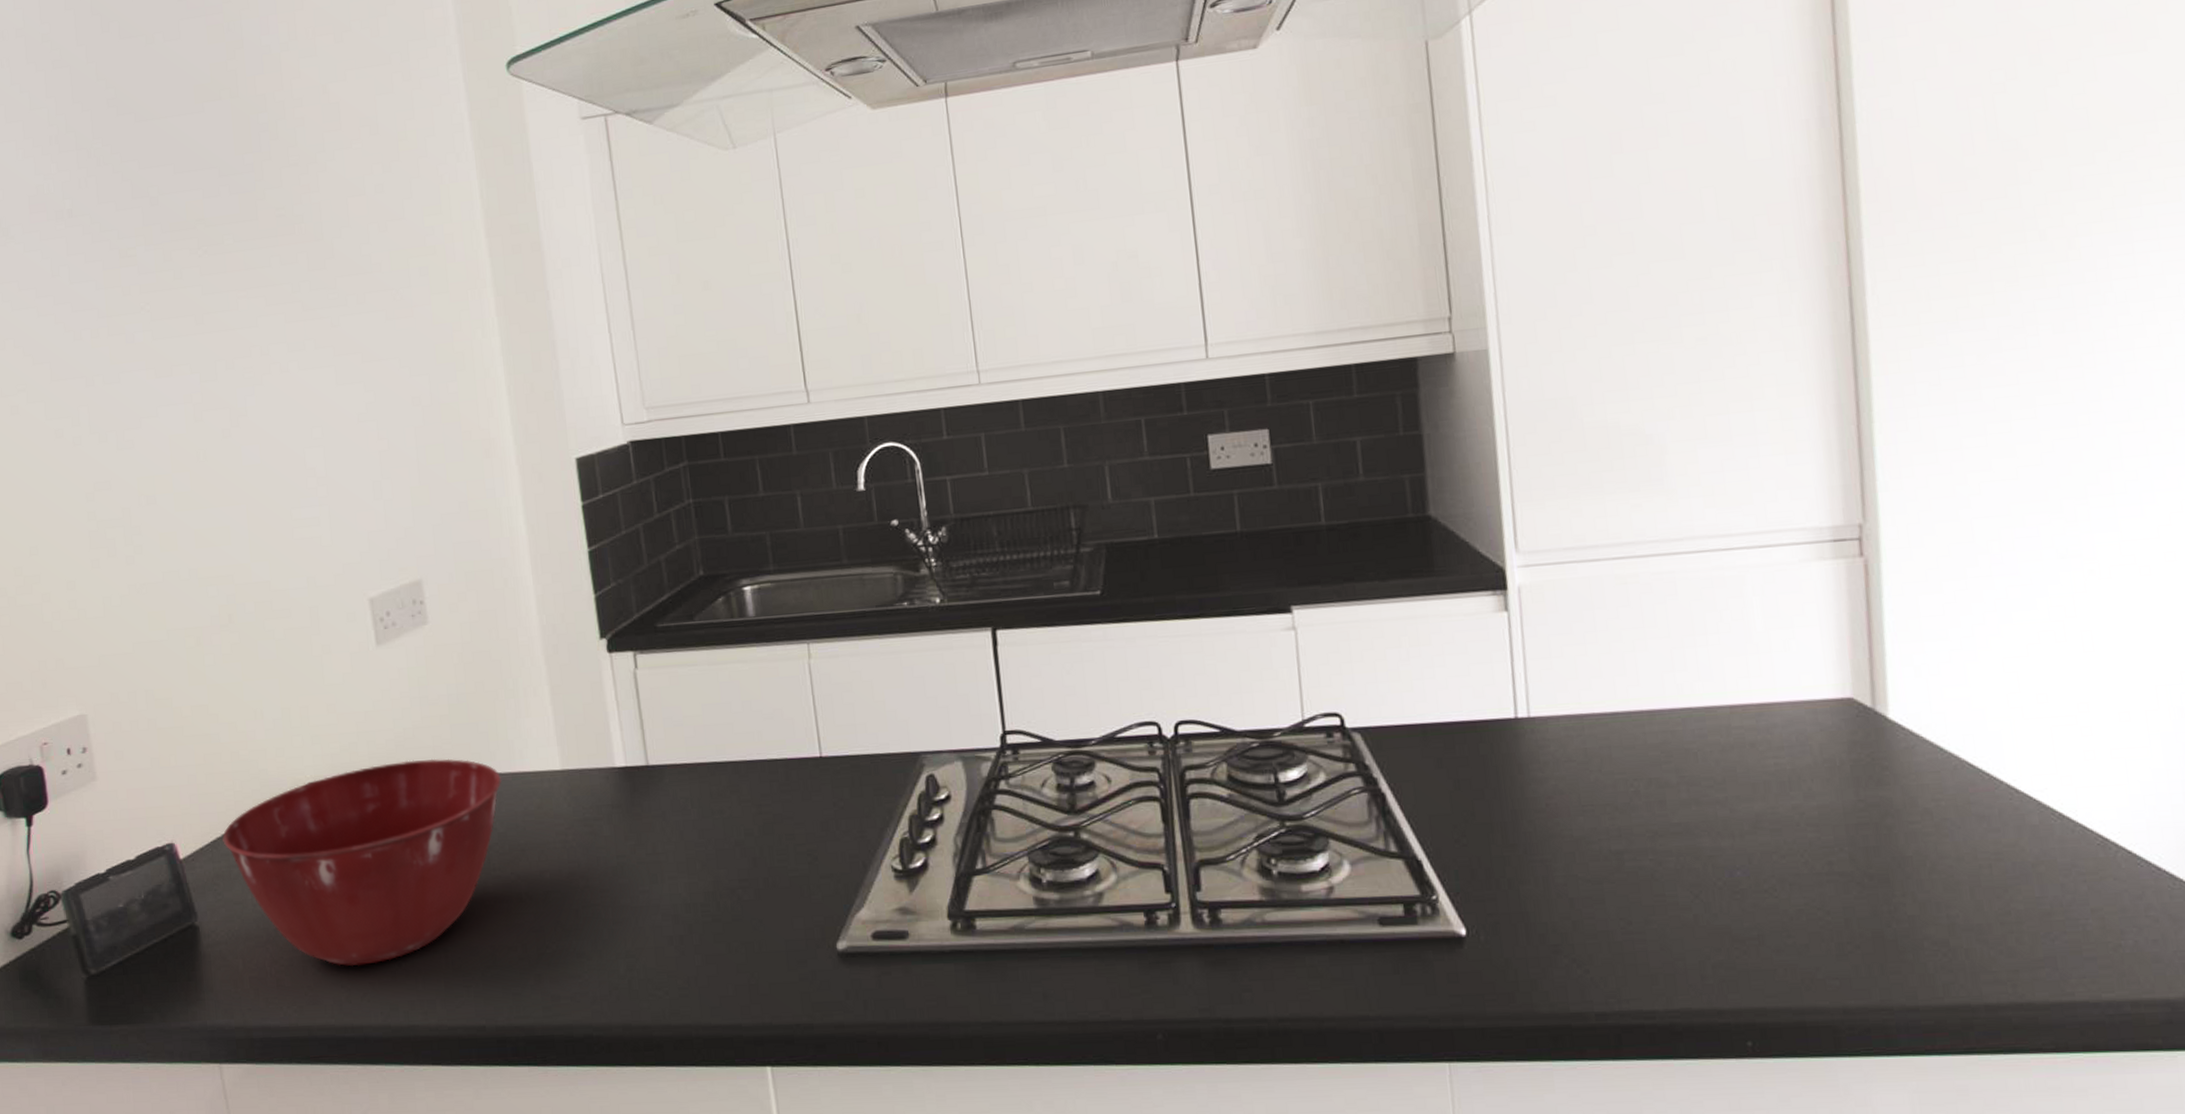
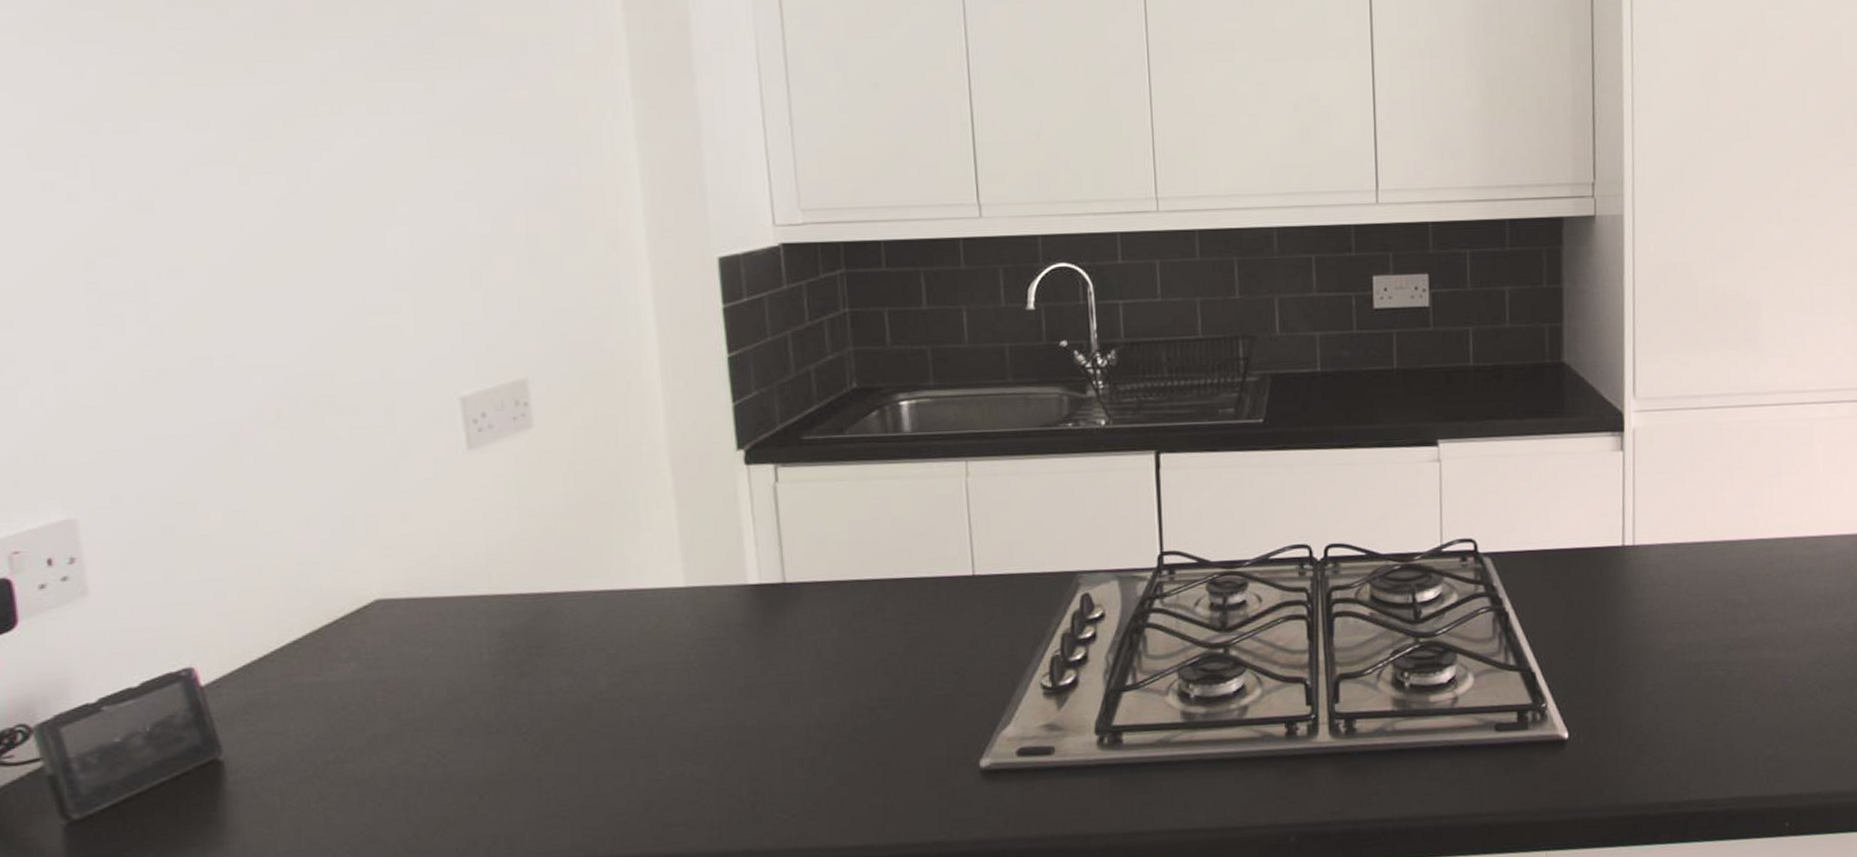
mixing bowl: present [222,758,501,967] -> none [259,573,614,801]

